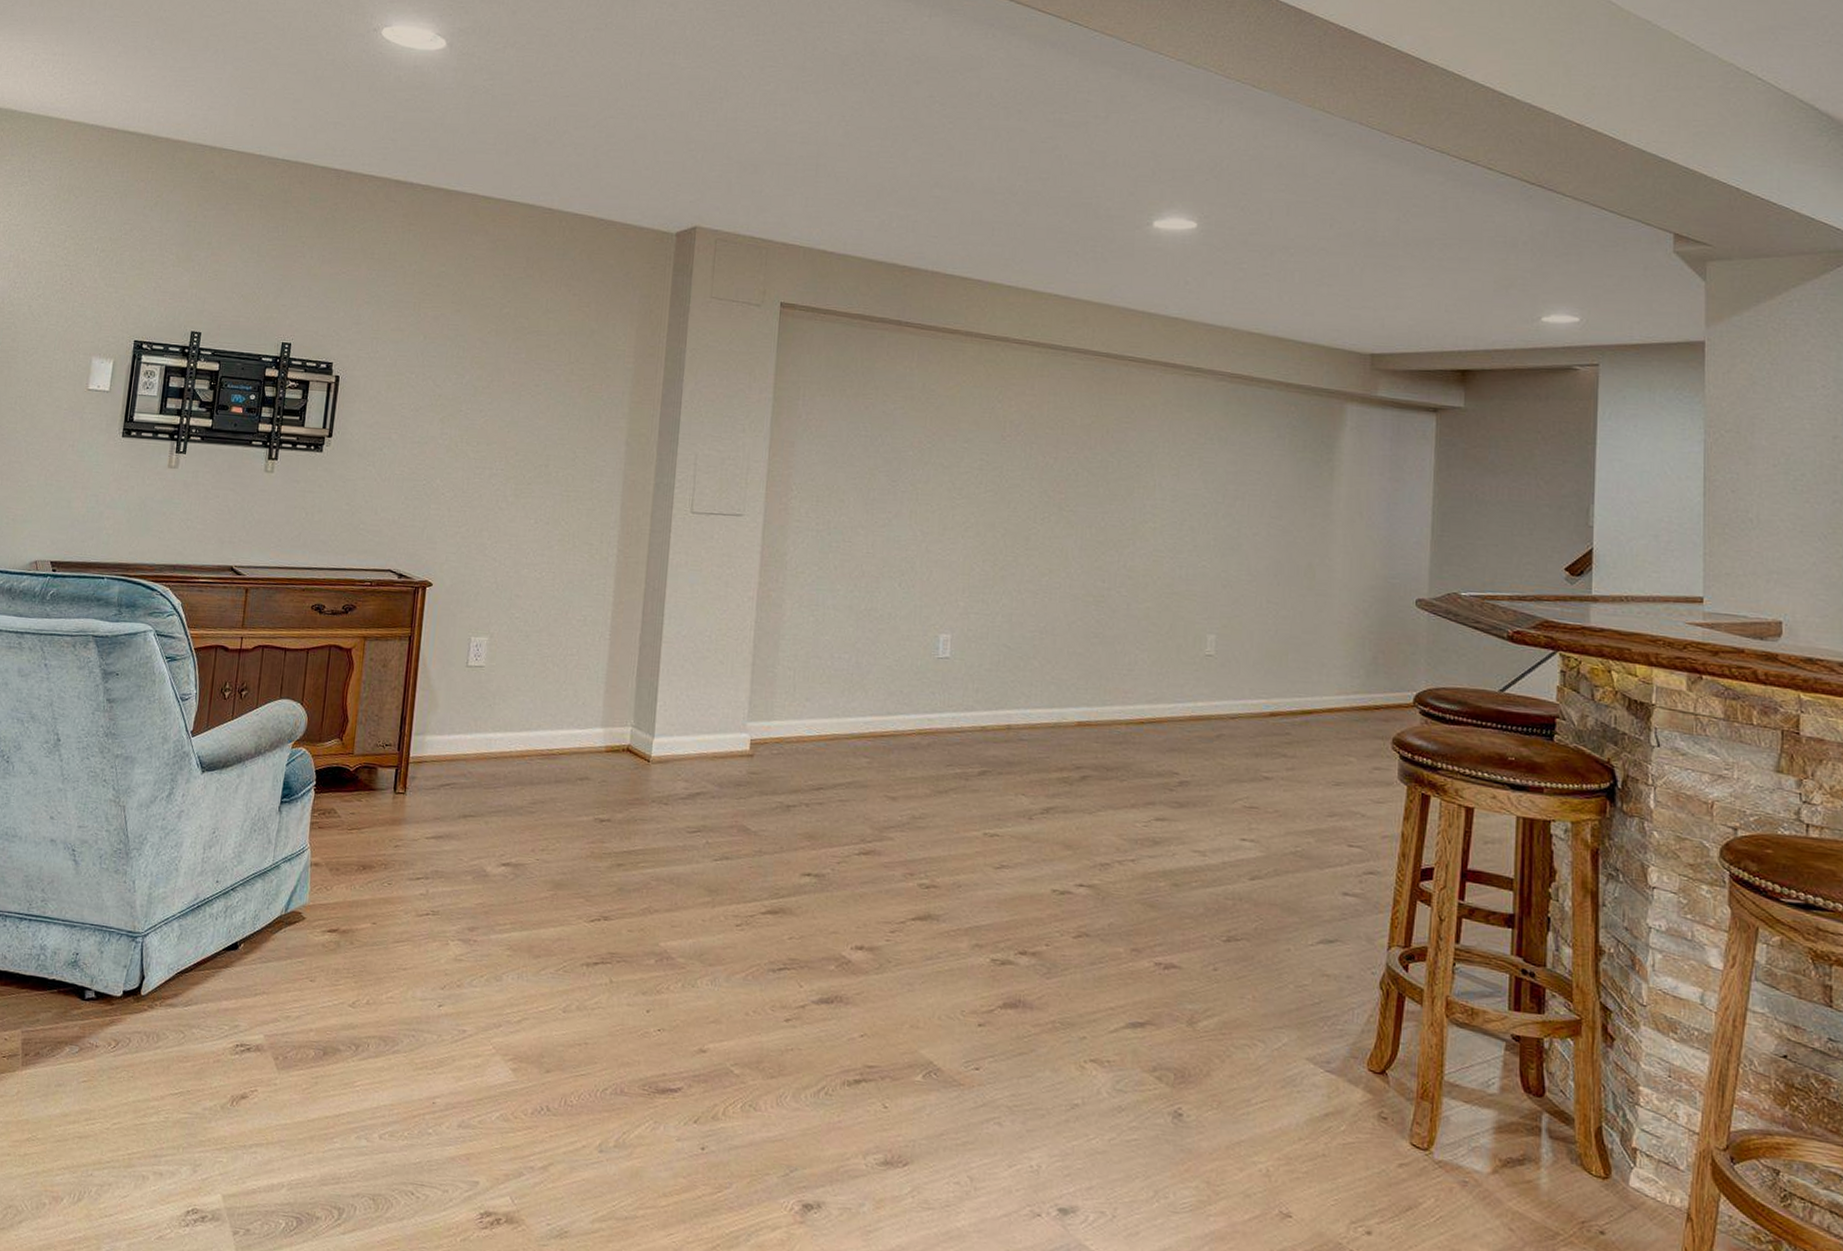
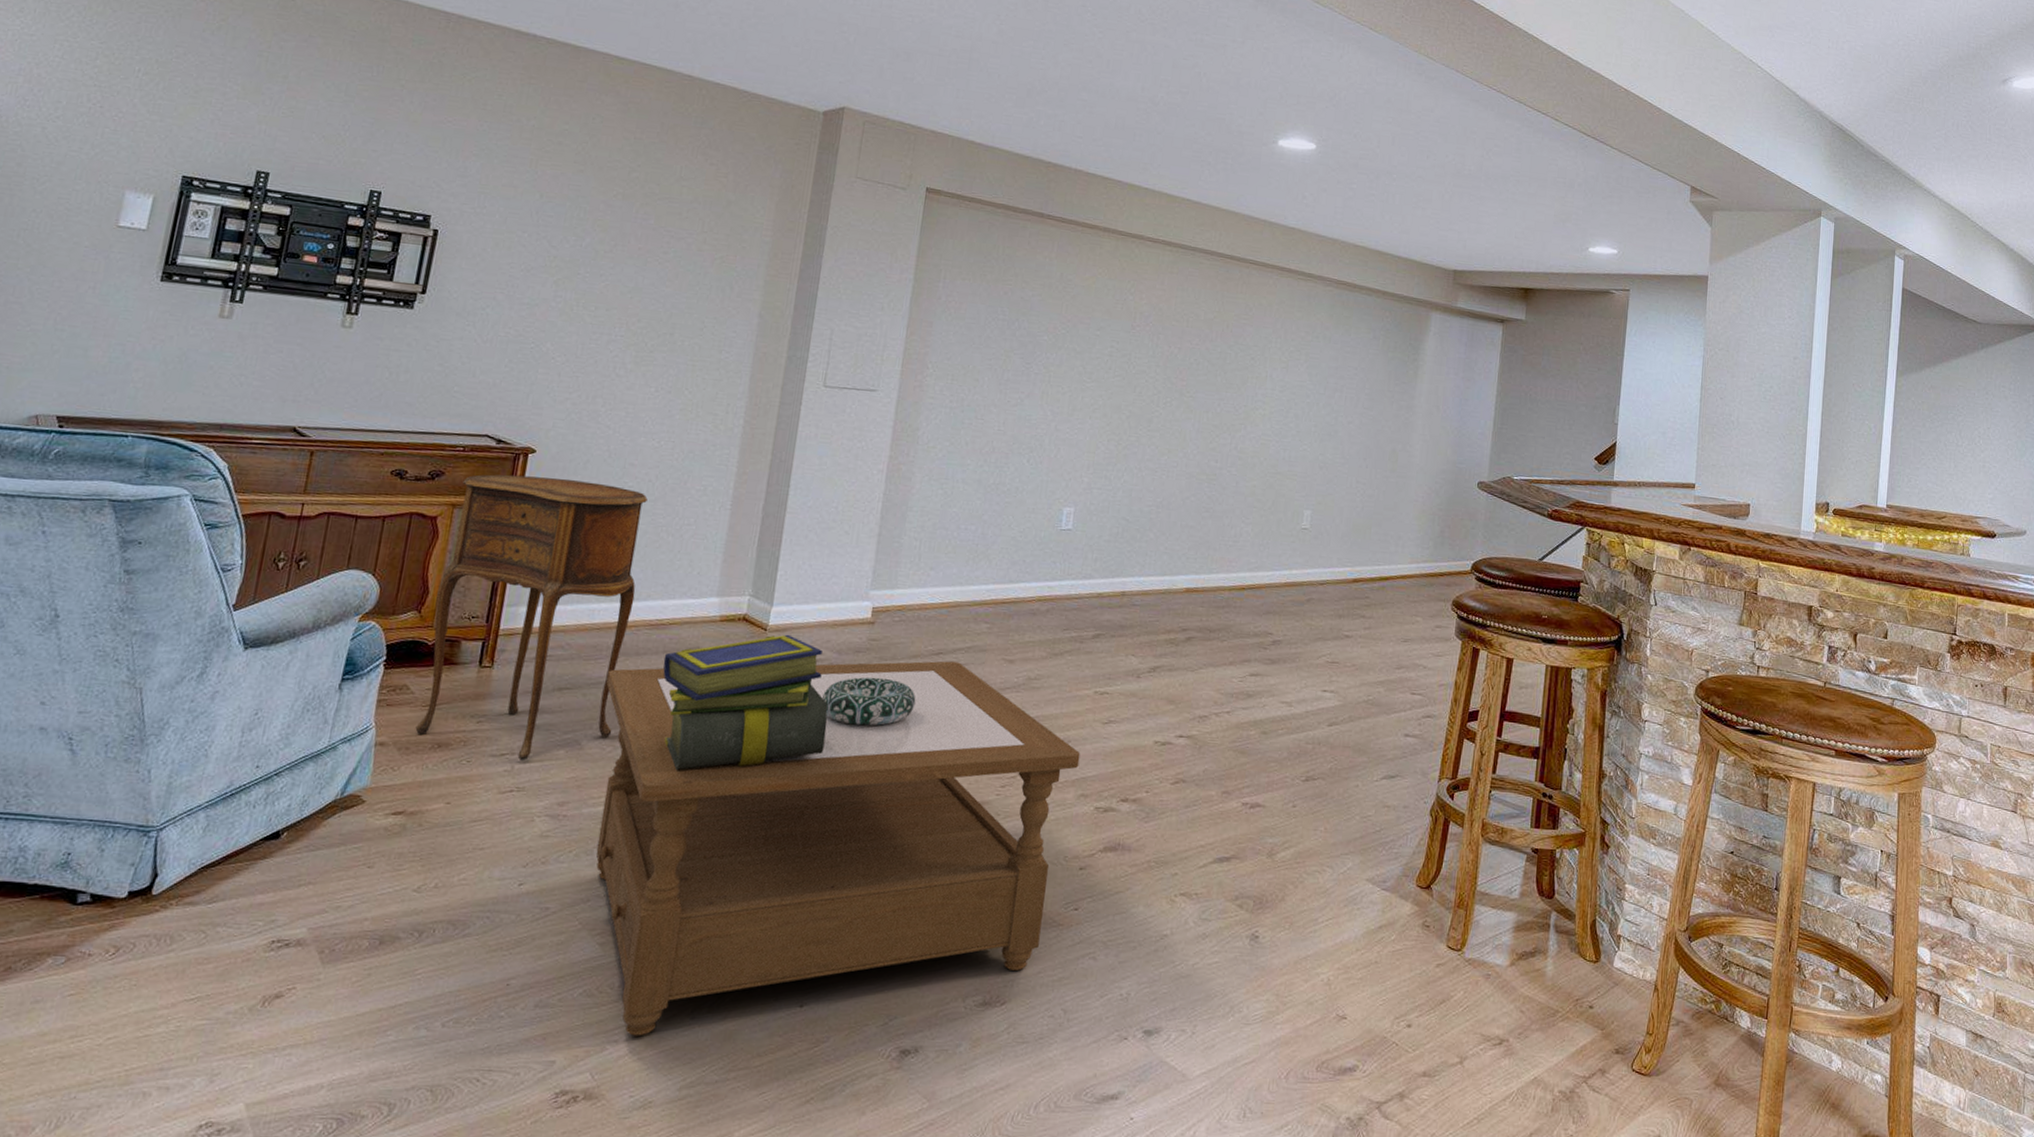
side table: none [343,607,533,885] -> present [415,474,648,760]
coffee table: none [504,796,972,1165] -> present [596,661,1081,1036]
stack of books: none [555,766,713,902] -> present [663,634,828,771]
decorative bowl: none [707,811,799,863] -> present [822,677,916,726]

